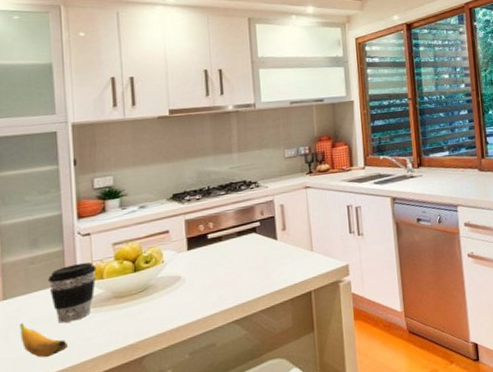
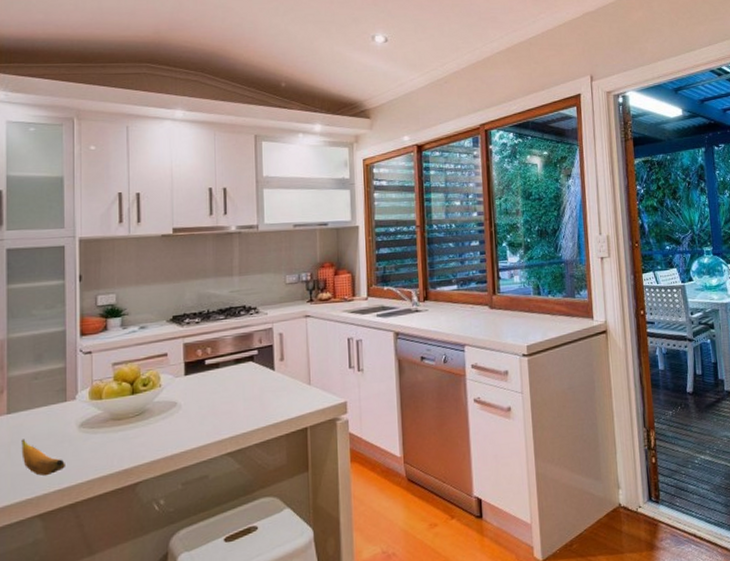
coffee cup: present [48,262,96,323] -> none [50,381,96,442]

